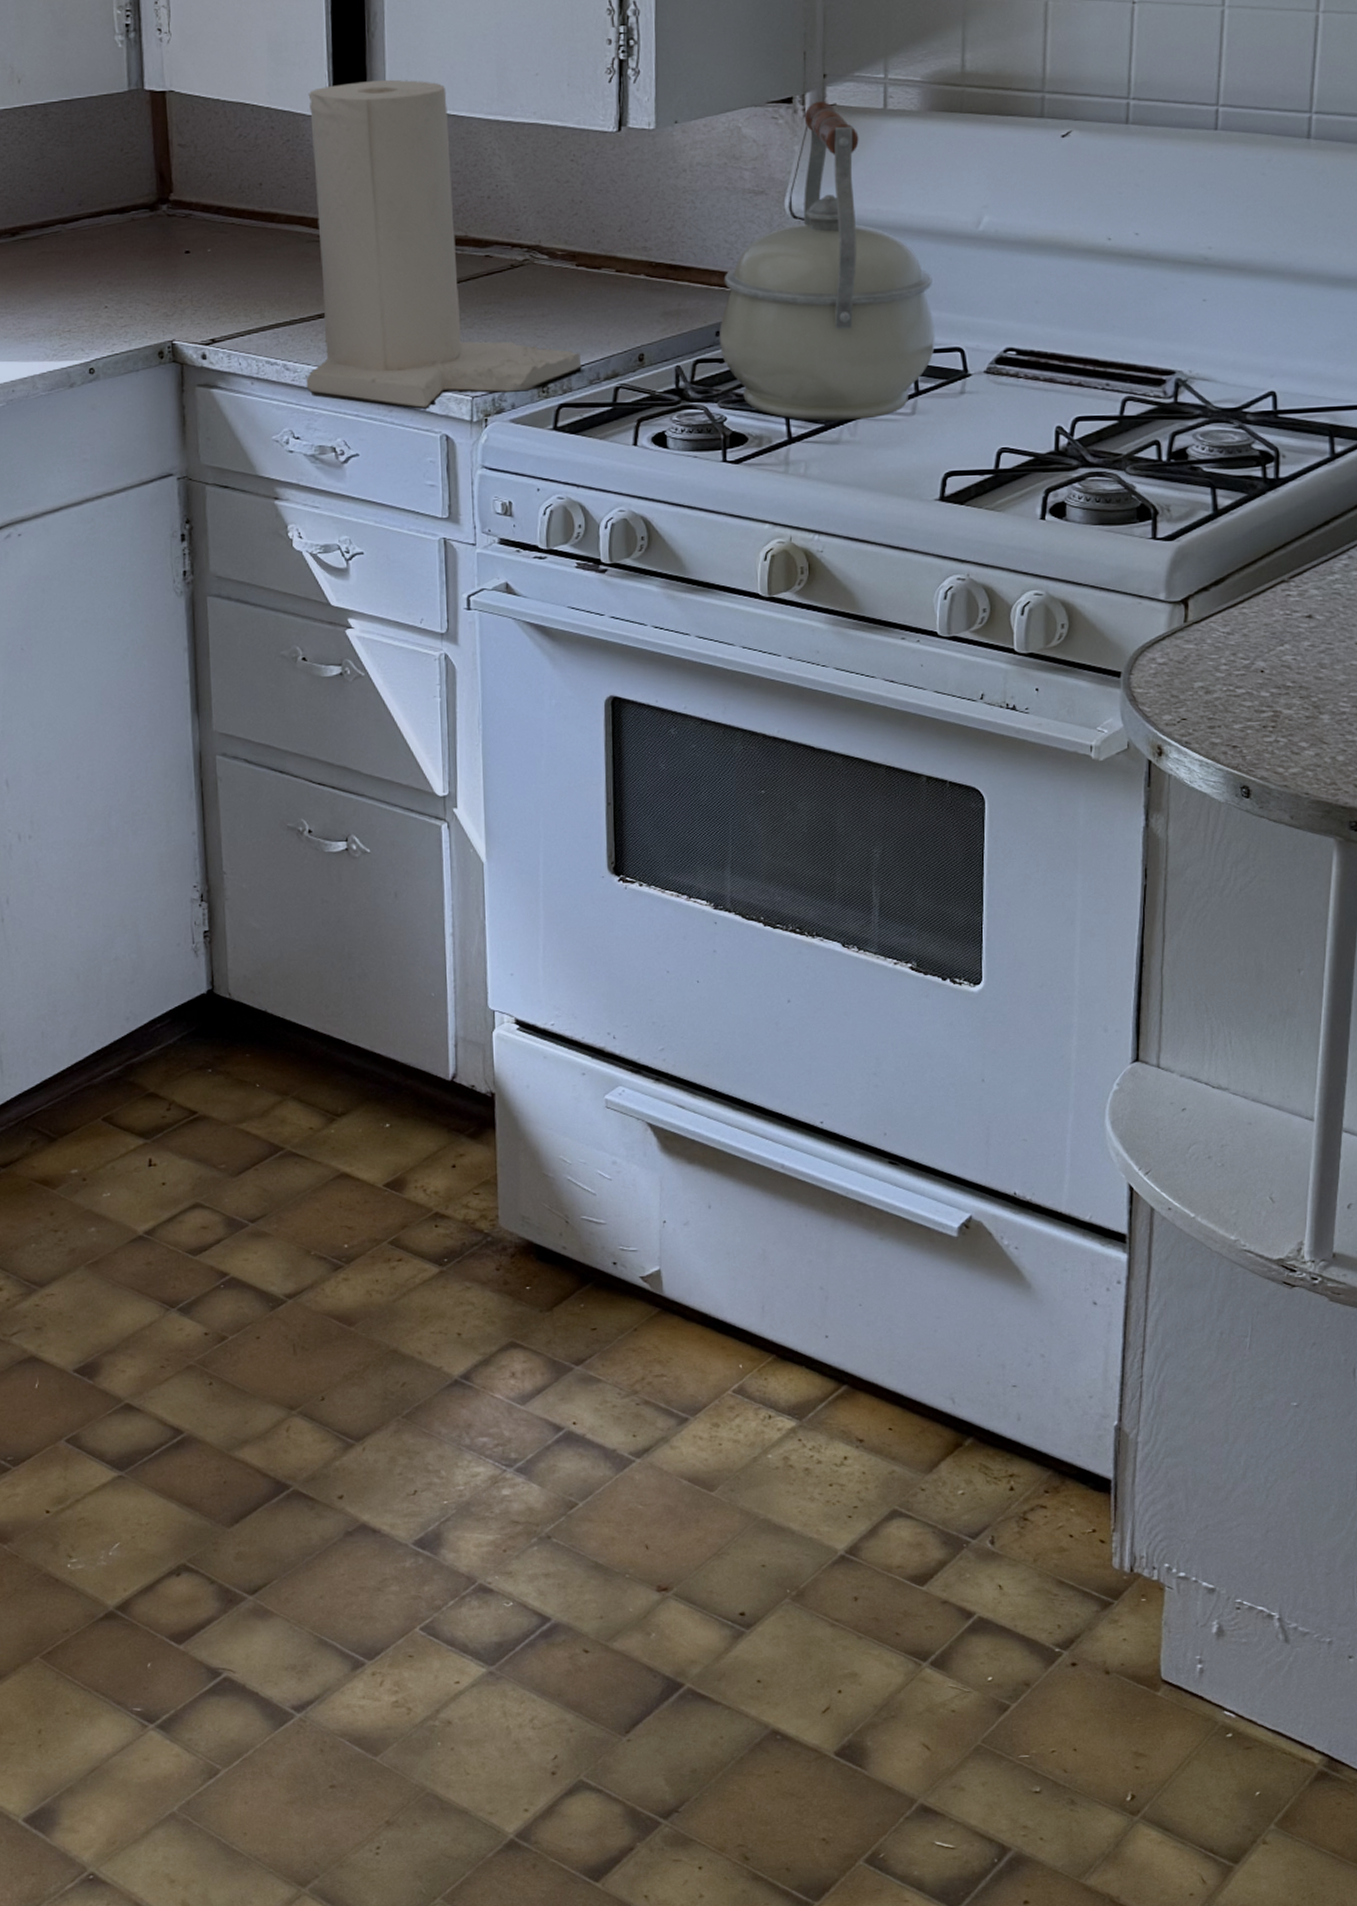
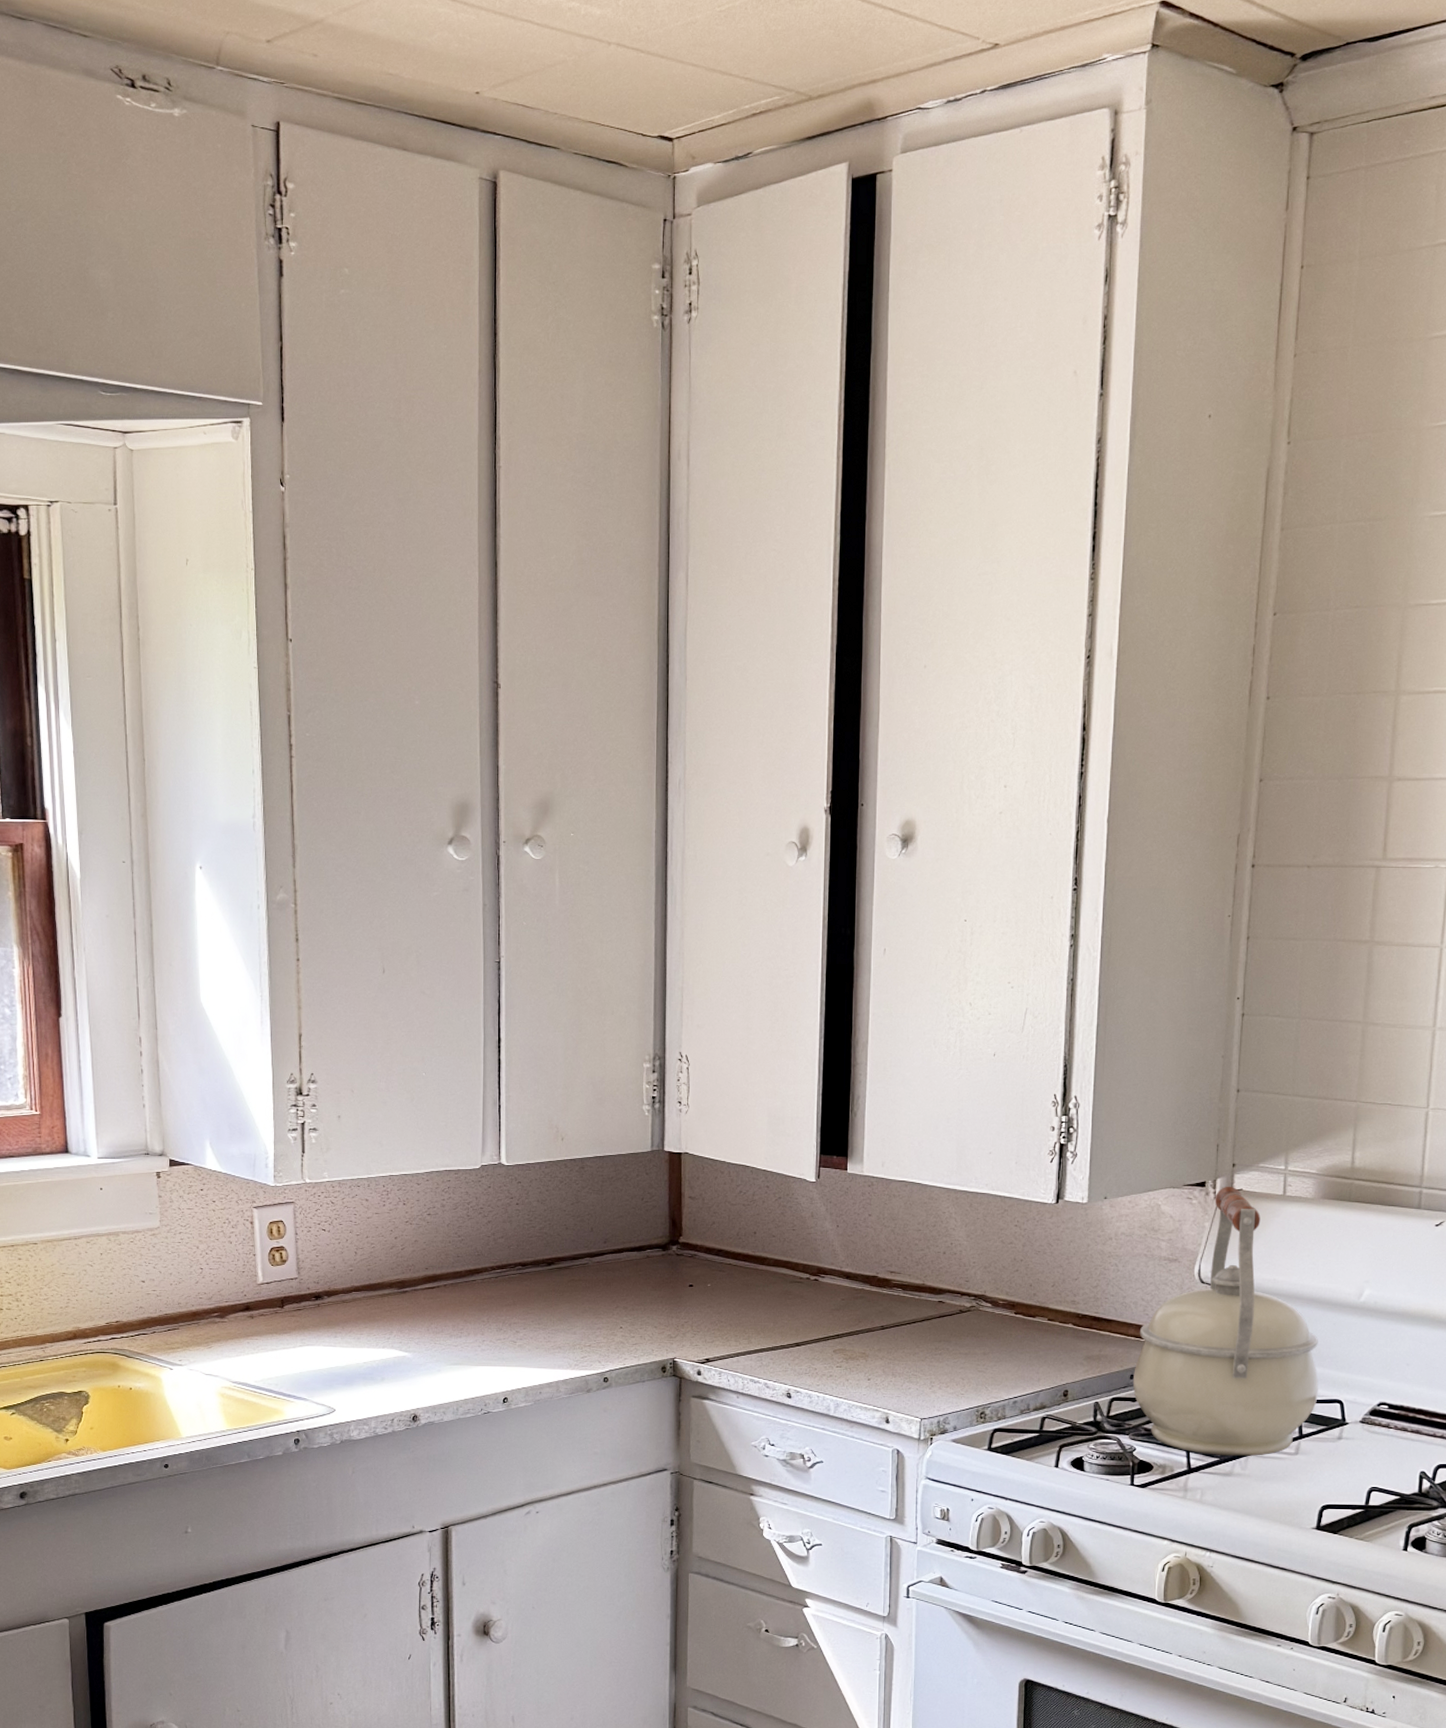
paper towel: present [306,79,582,410] -> none [782,1151,1015,1428]

